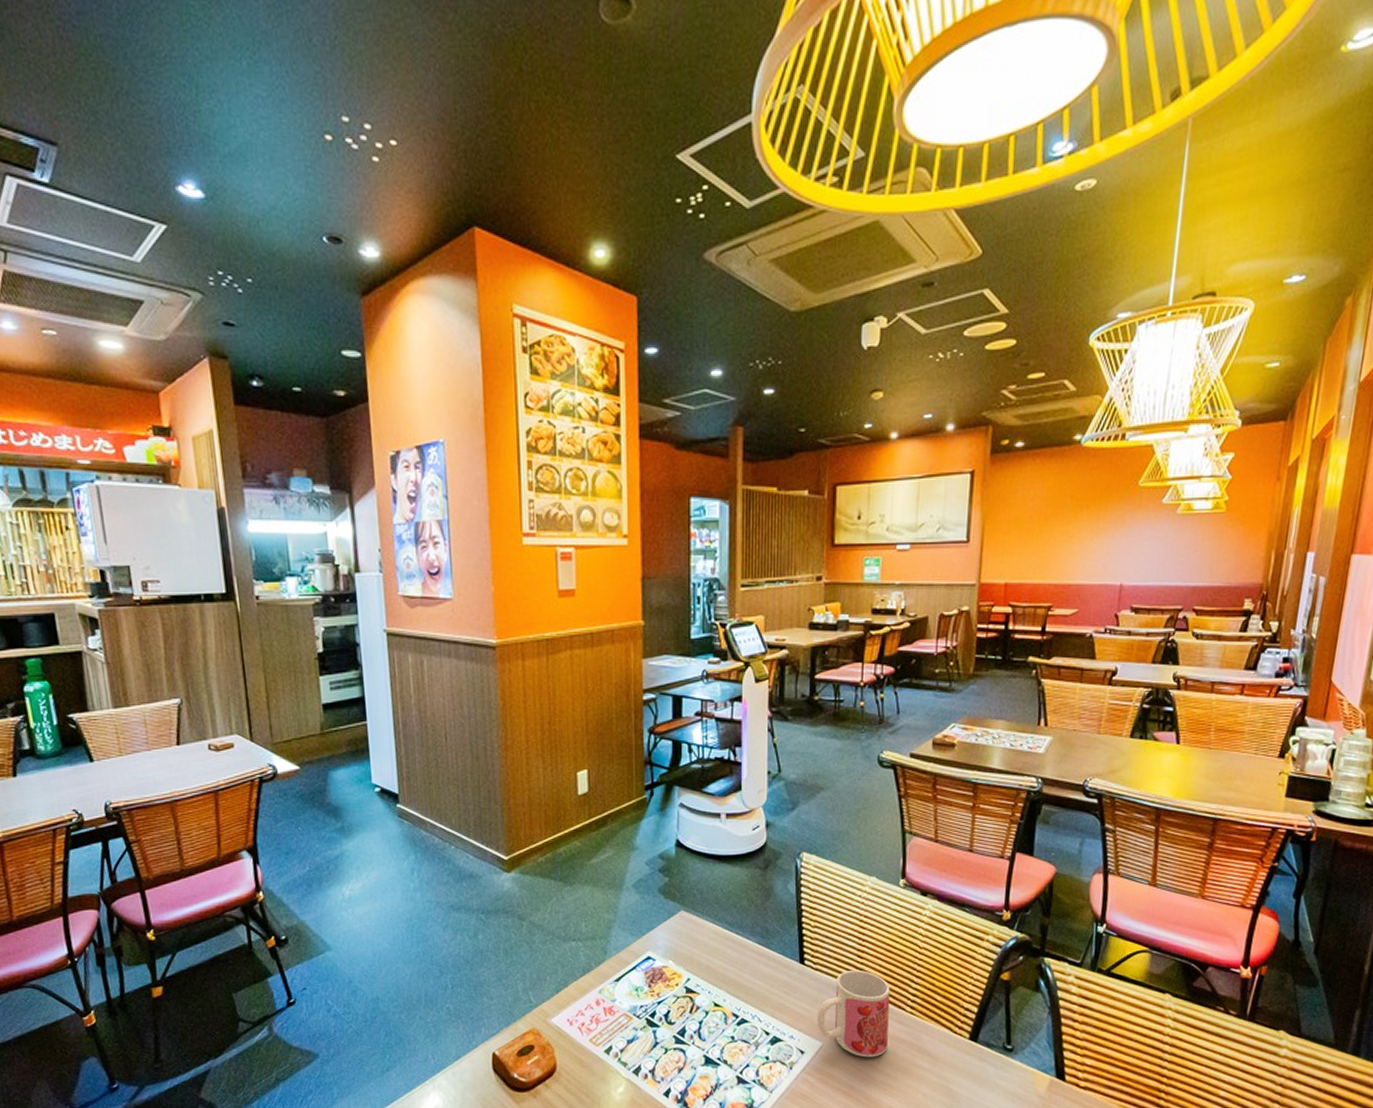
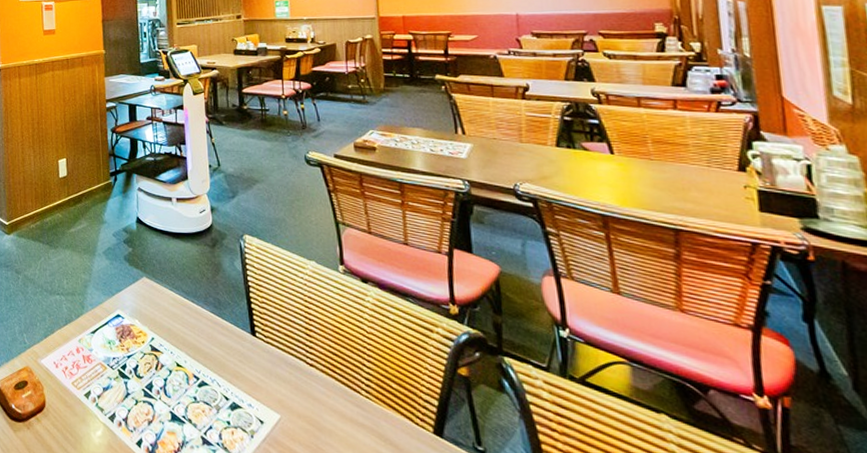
mug: present [817,969,890,1058] -> none [273,346,347,438]

